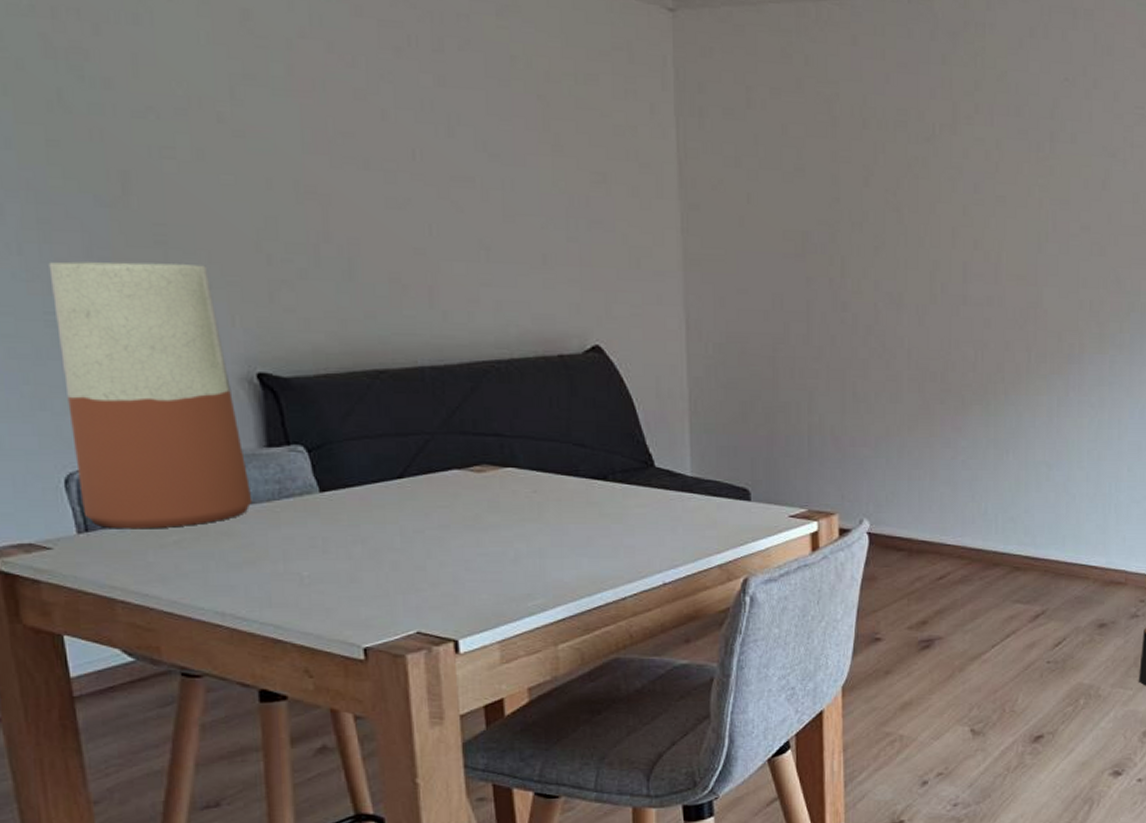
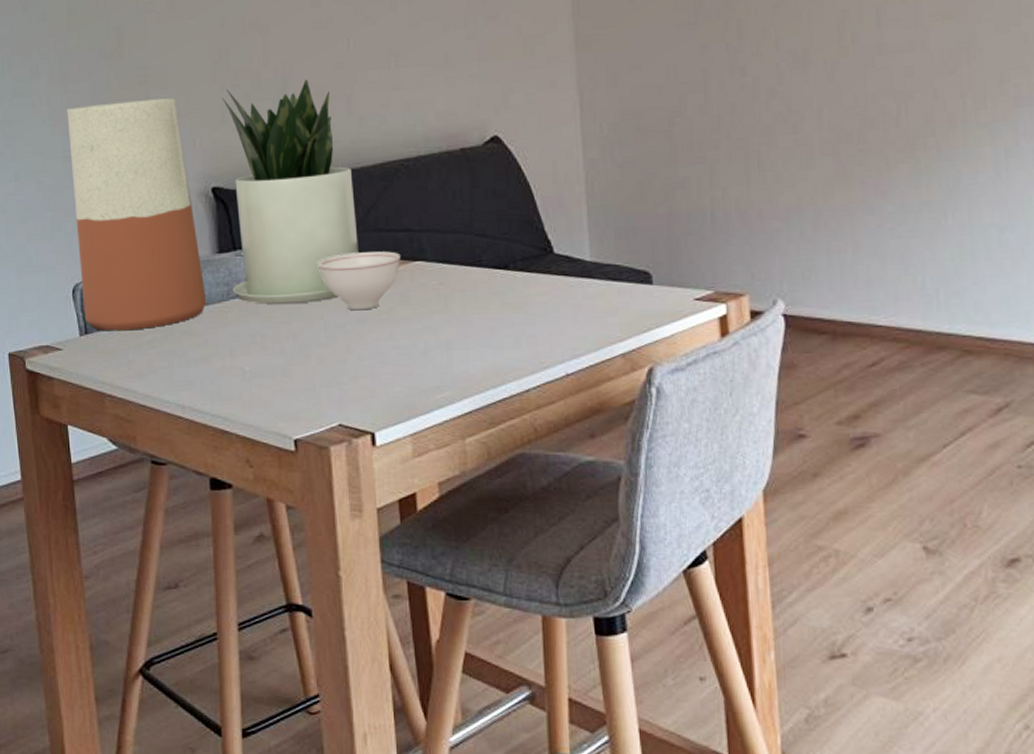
planter: none [269,262,441,507] -> present [221,80,359,305]
bowl: none [392,455,491,516] -> present [317,251,402,311]

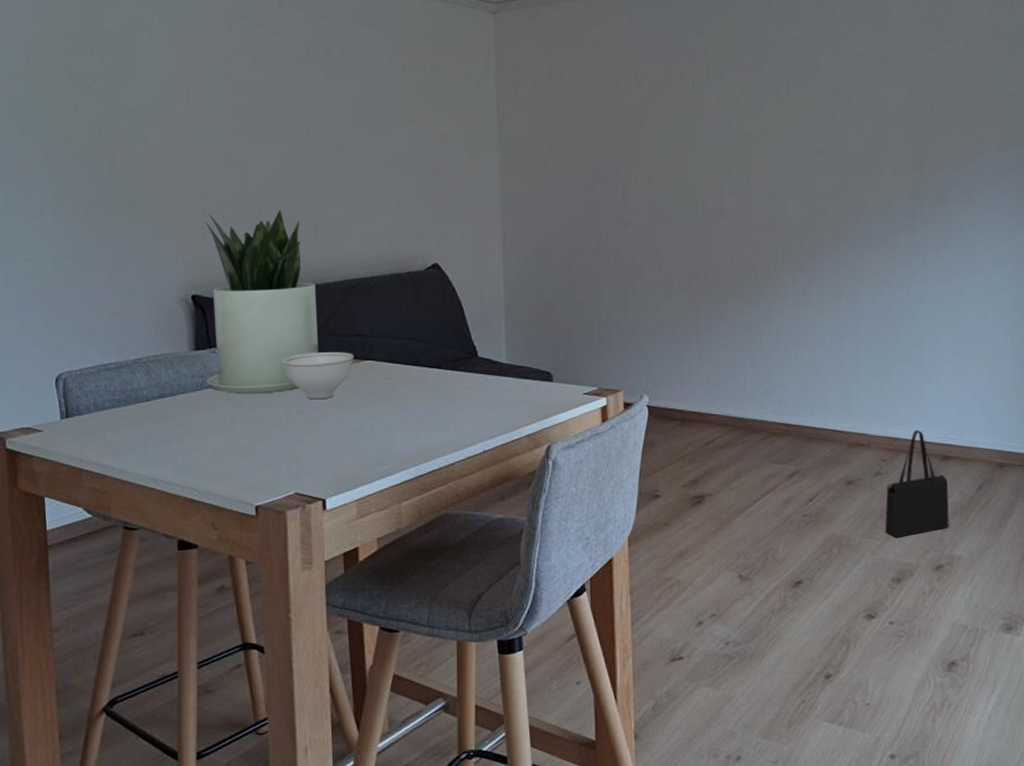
vase: present [67,98,207,331] -> none [58,218,183,415]

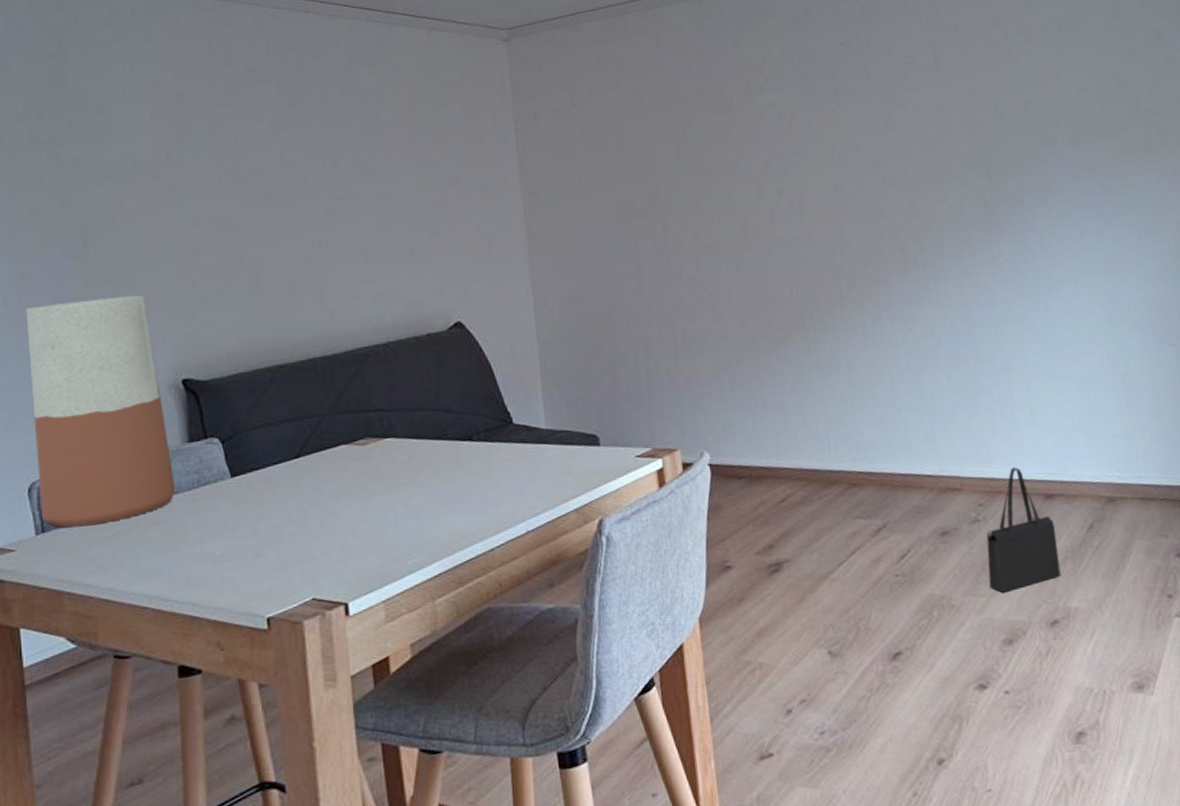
vase: none [58,218,183,415] -> present [26,295,176,528]
planter: present [204,210,319,394] -> none [193,275,331,489]
bowl: present [283,352,355,400] -> none [290,430,373,489]

